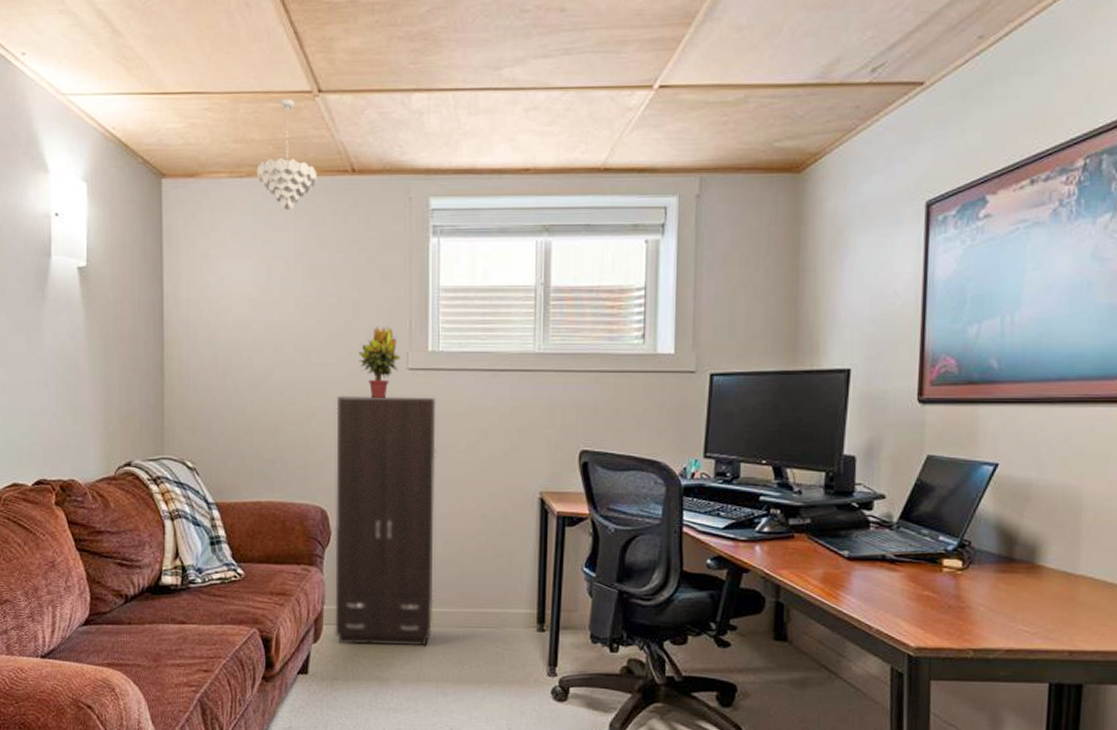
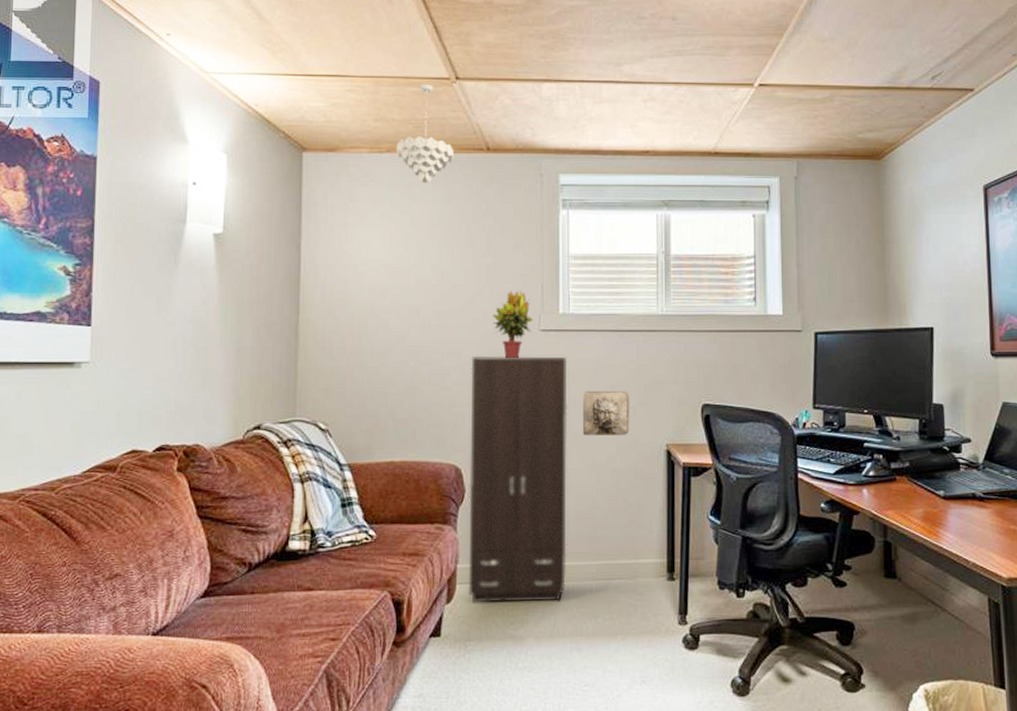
wall relief: none [452,433,501,481] -> present [583,390,629,436]

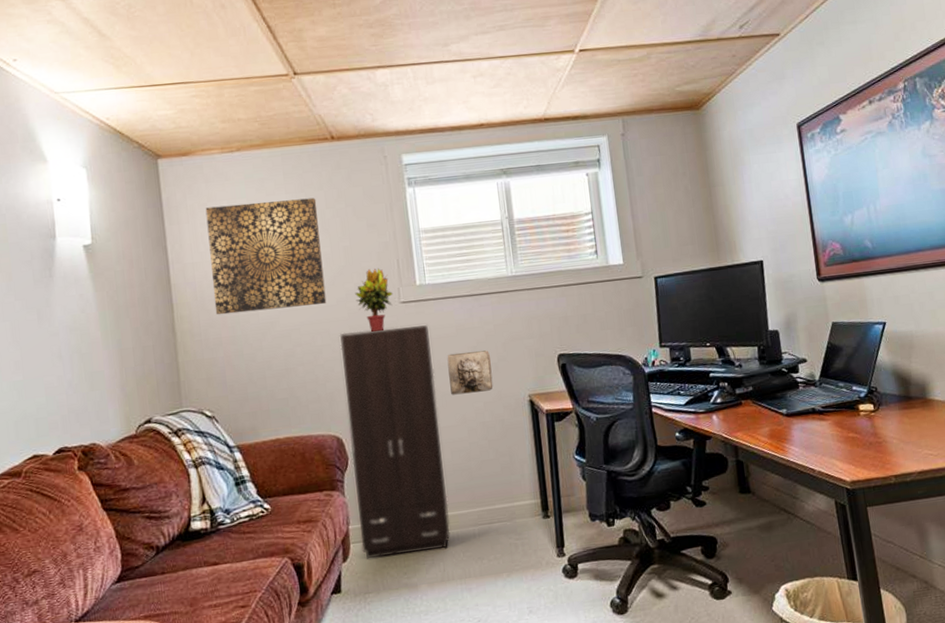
wall art: none [343,208,464,323] -> present [205,197,327,315]
pendant light: present [396,83,454,183] -> none [245,82,301,176]

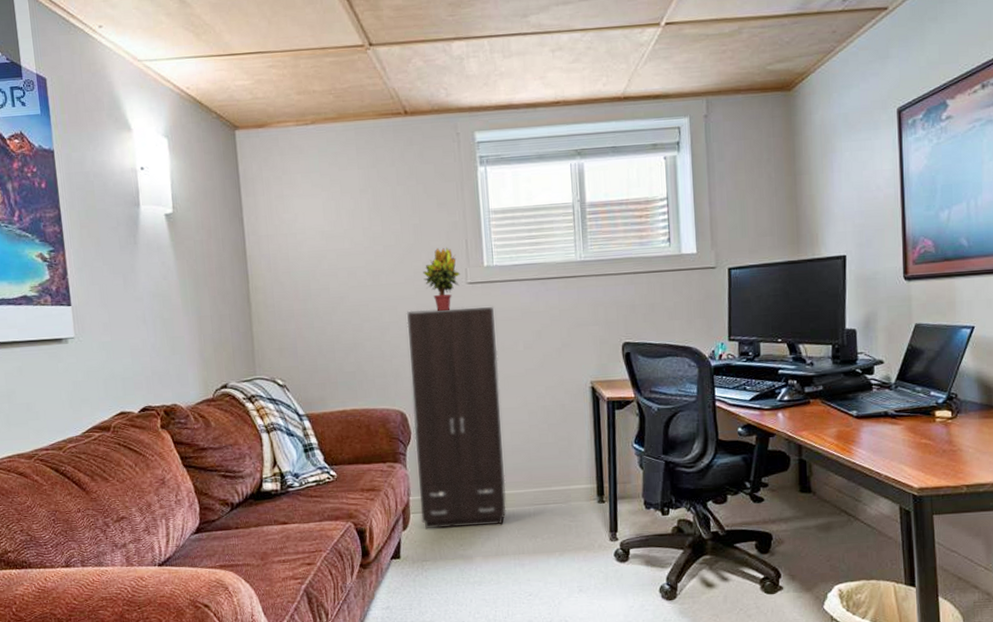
wall art: present [205,197,327,315] -> none [280,174,395,288]
wall relief: present [447,350,493,395] -> none [511,335,556,378]

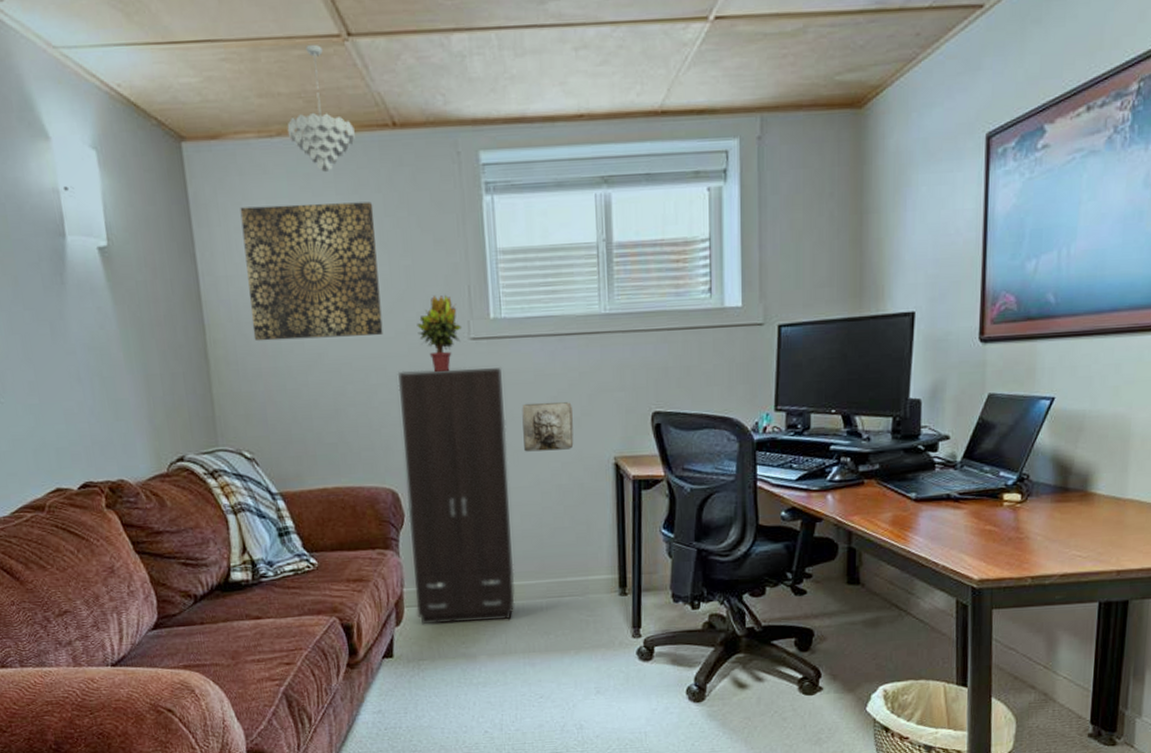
wall art: none [280,174,395,288] -> present [240,201,383,342]
pendant light: none [320,52,374,151] -> present [287,44,355,172]
wall relief: none [511,335,556,378] -> present [522,402,574,452]

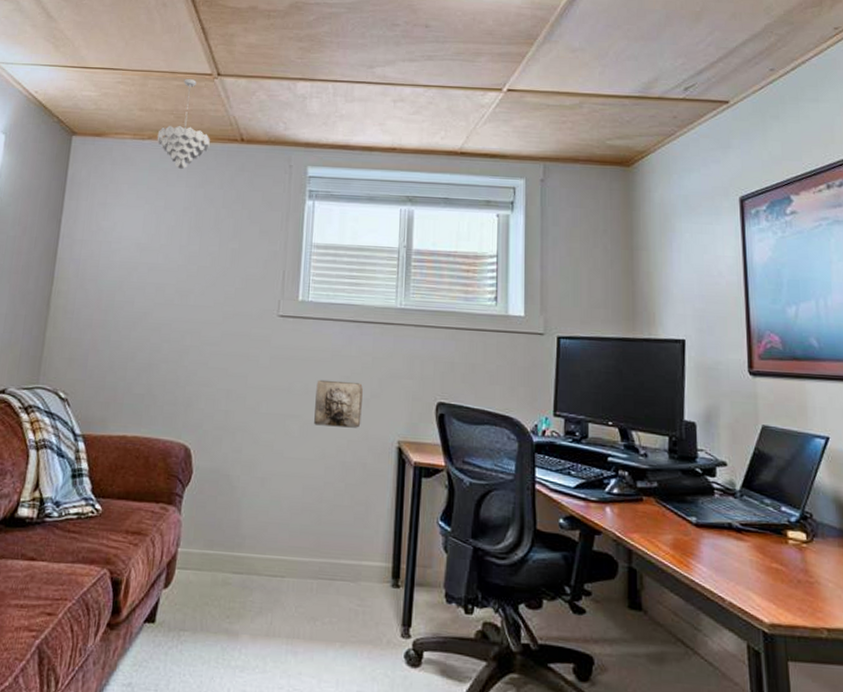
wall art: present [240,201,383,342] -> none [92,188,214,304]
cabinet: present [397,368,515,625] -> none [187,336,302,598]
potted plant: present [417,295,461,372] -> none [233,276,272,342]

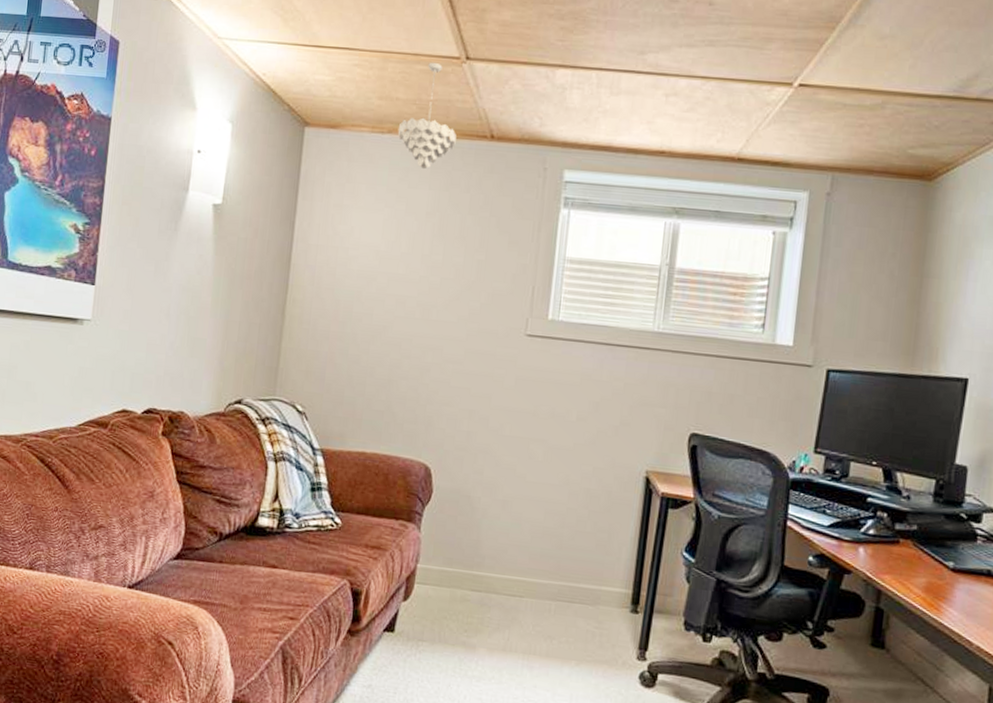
wall relief: present [314,379,363,428] -> none [559,404,613,456]

